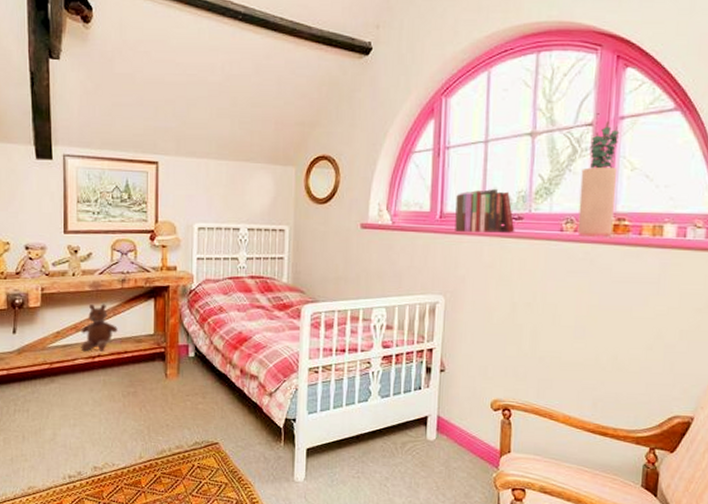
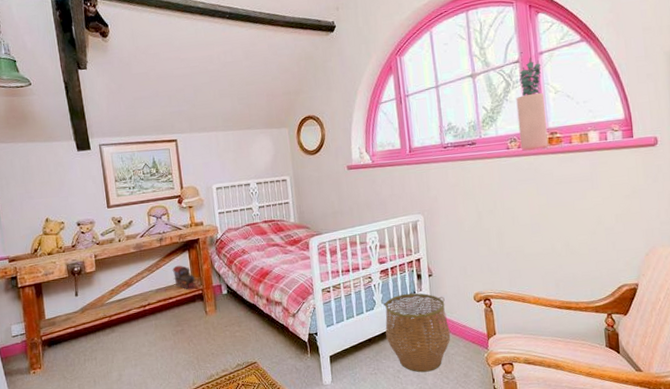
teddy bear: present [81,304,118,351] -> none [131,261,162,302]
toy train: none [132,314,159,346] -> present [172,265,196,290]
basket: none [378,388,456,485] -> present [384,293,451,373]
books: present [455,189,515,233] -> none [420,123,471,162]

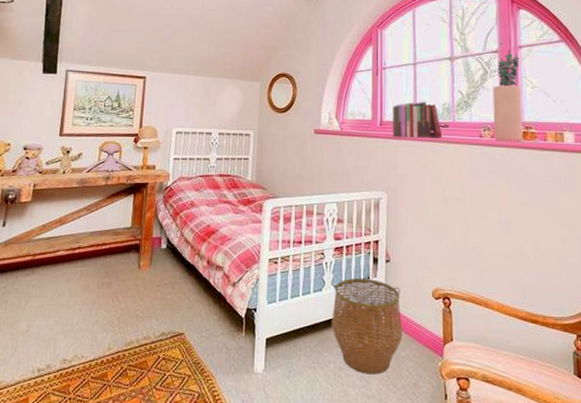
toy train: present [172,265,196,290] -> none [111,208,136,238]
books: none [420,123,471,162] -> present [393,102,443,138]

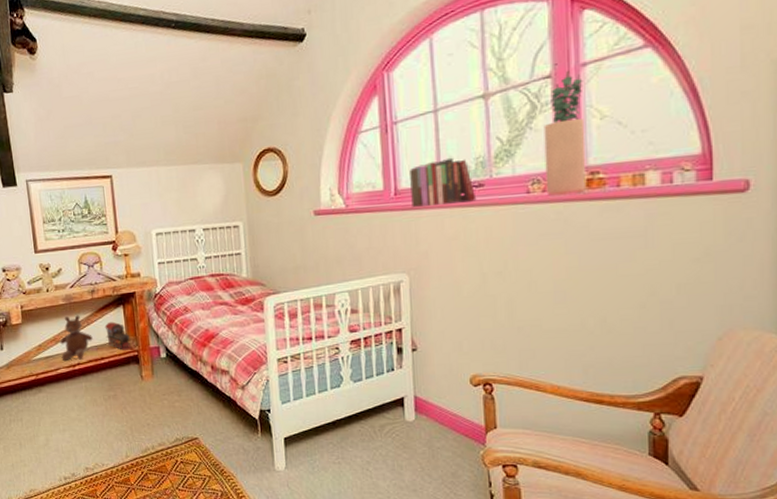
teddy bear: none [63,199,99,243] -> present [59,315,93,361]
toy train: none [111,208,136,238] -> present [104,321,131,350]
basket: present [332,277,403,375] -> none [353,370,437,467]

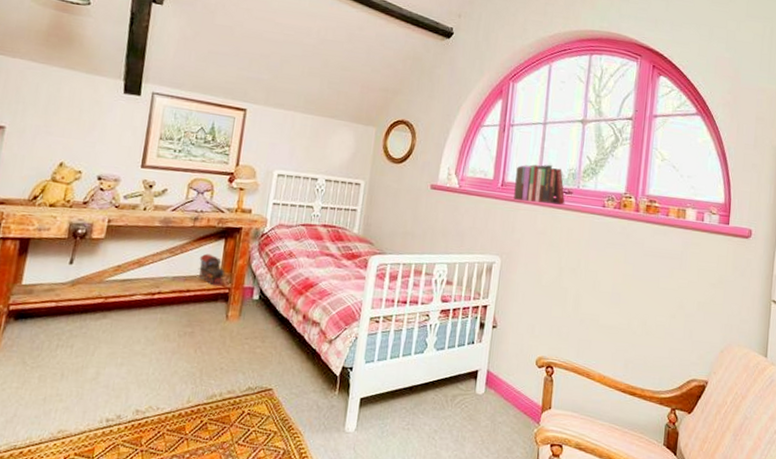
teddy bear: present [59,315,93,361] -> none [141,240,183,288]
vase: present [543,70,586,196] -> none [617,117,654,216]

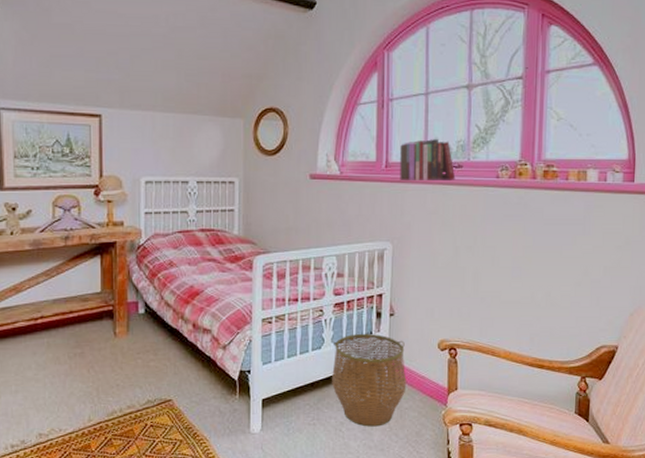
toy train: present [198,253,225,286] -> none [77,272,106,304]
basket: none [430,341,504,438] -> present [332,333,407,427]

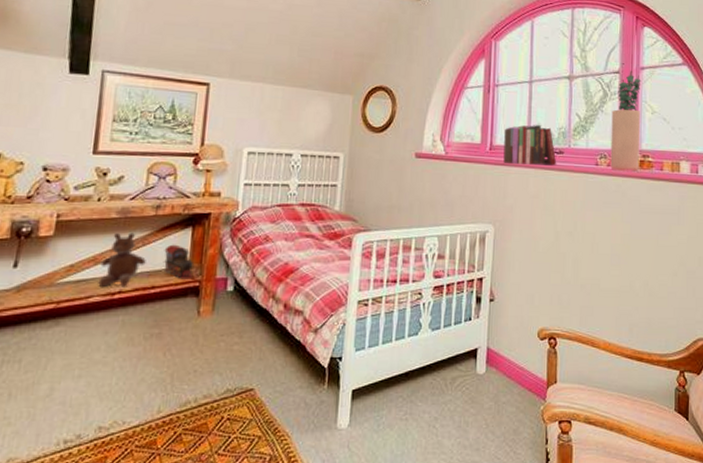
teddy bear: none [21,263,62,313] -> present [98,232,146,287]
toy train: none [77,272,106,304] -> present [163,244,194,280]
basket: present [332,333,407,427] -> none [427,319,505,423]
vase: none [512,74,547,182] -> present [610,70,641,172]

